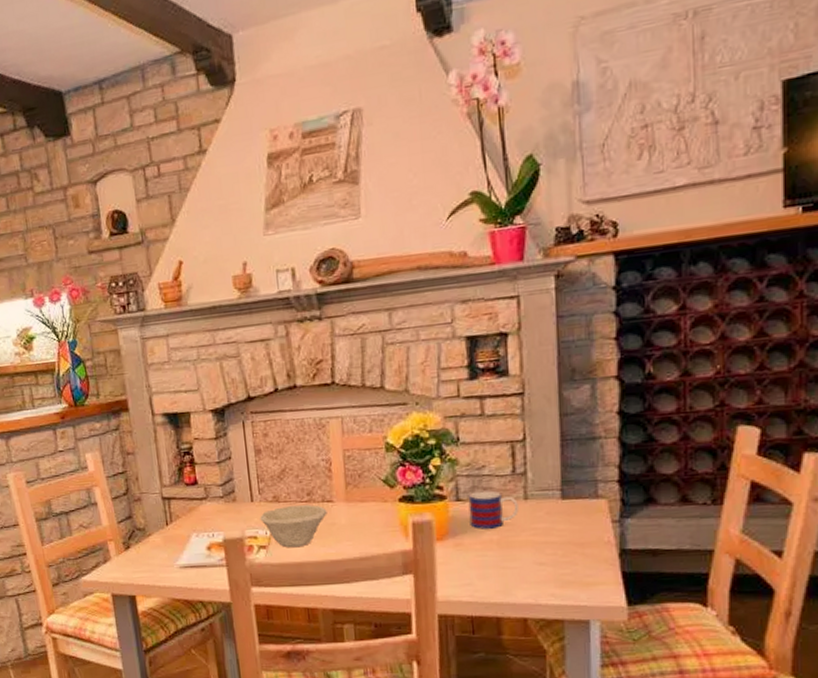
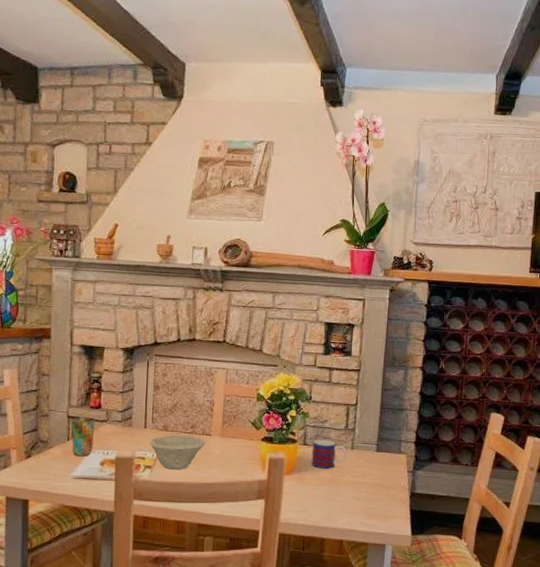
cup: none [167,496,196,543] -> present [71,417,95,457]

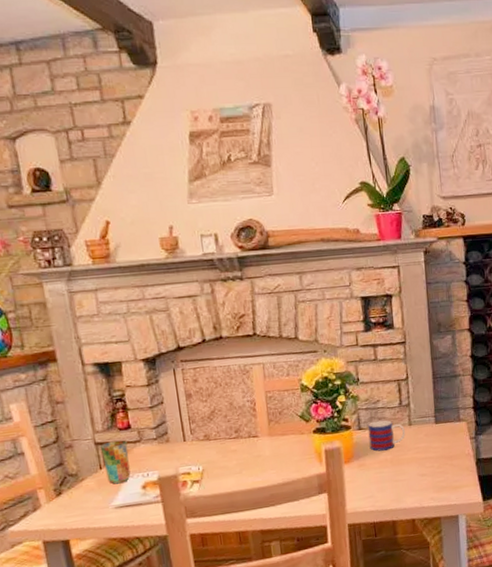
bowl: present [149,434,205,470] -> none [192,440,254,480]

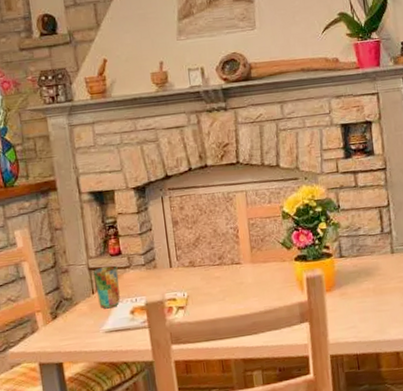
mug: present [367,420,405,452] -> none [349,247,388,280]

